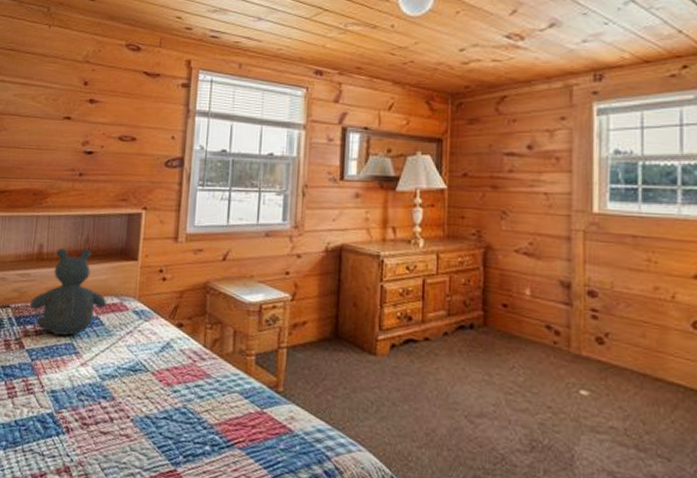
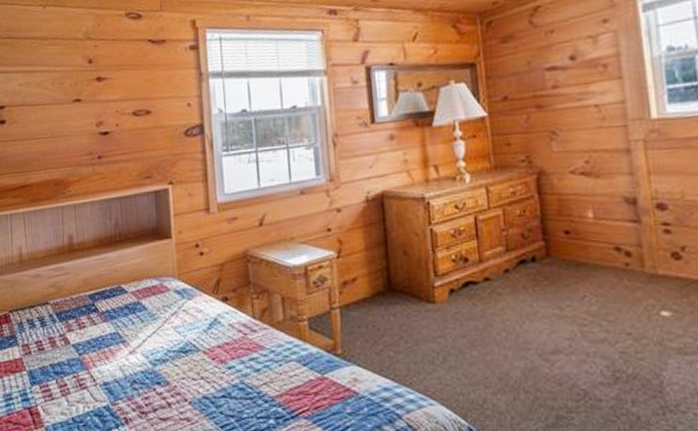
teddy bear: present [30,248,107,336] -> none [69,233,147,327]

